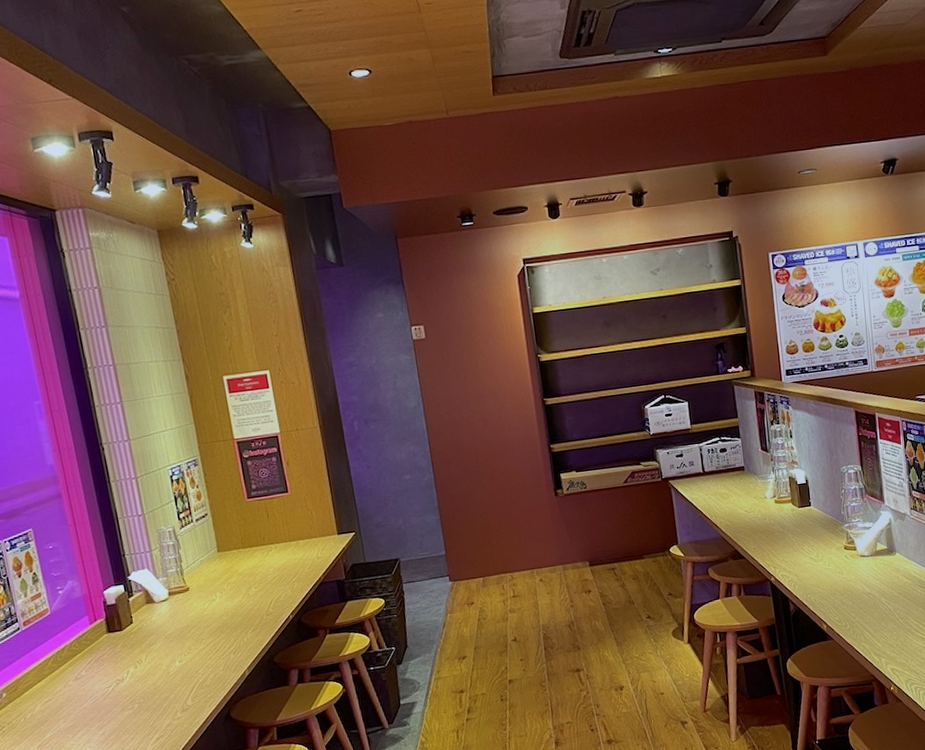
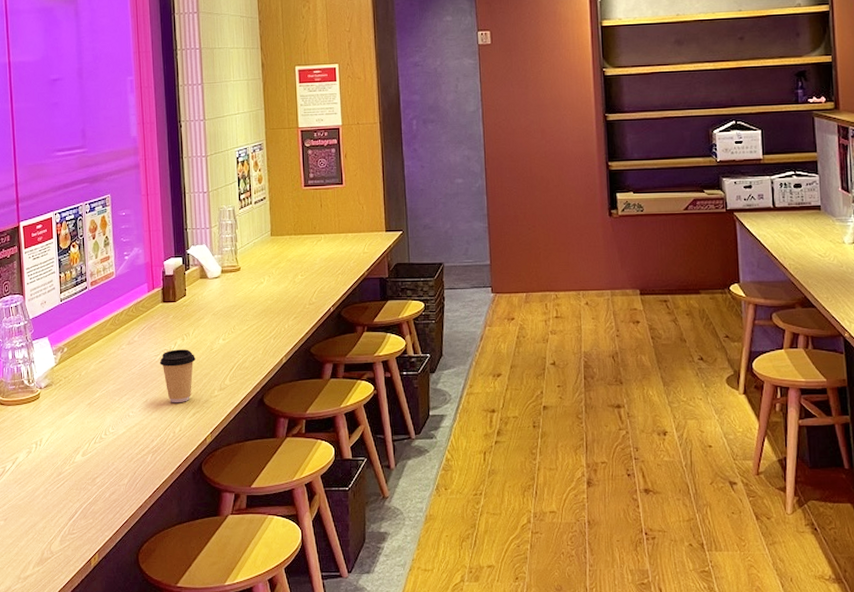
coffee cup: none [112,676,153,732] -> present [159,349,195,403]

